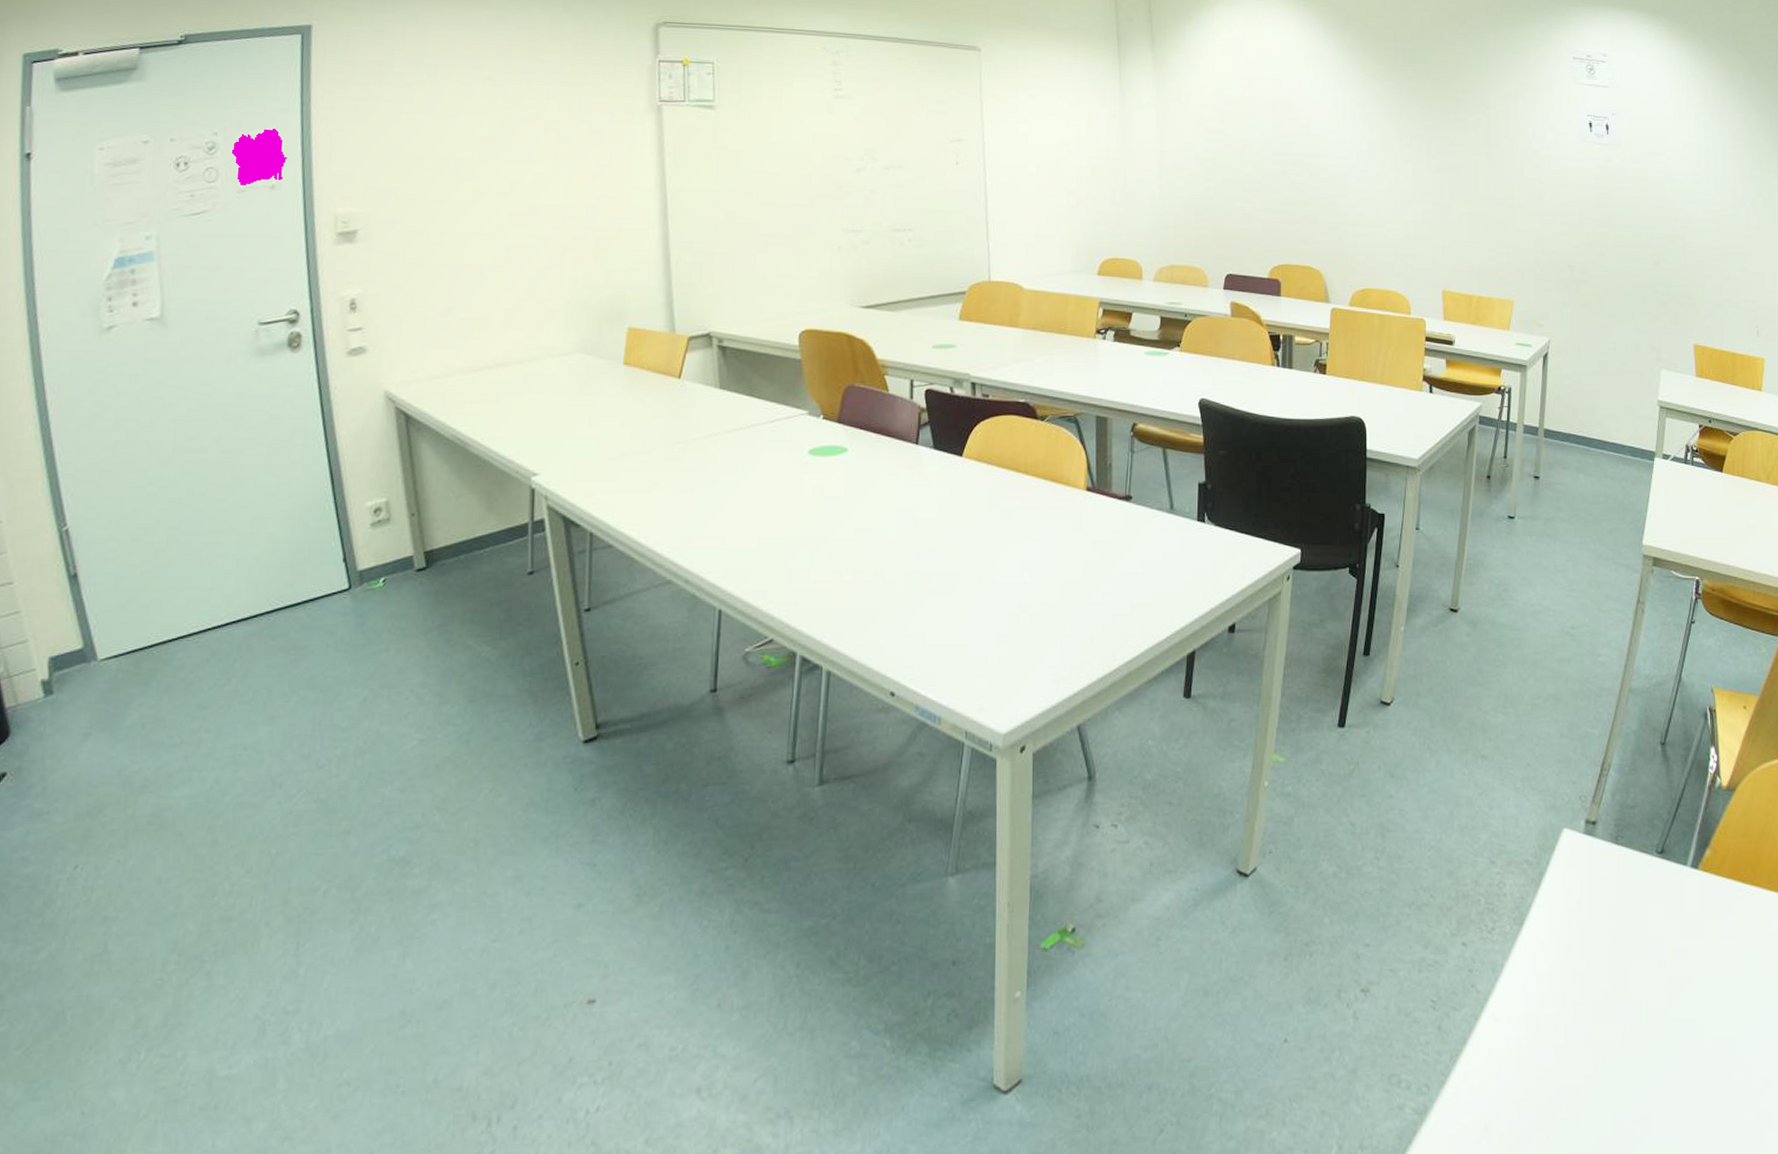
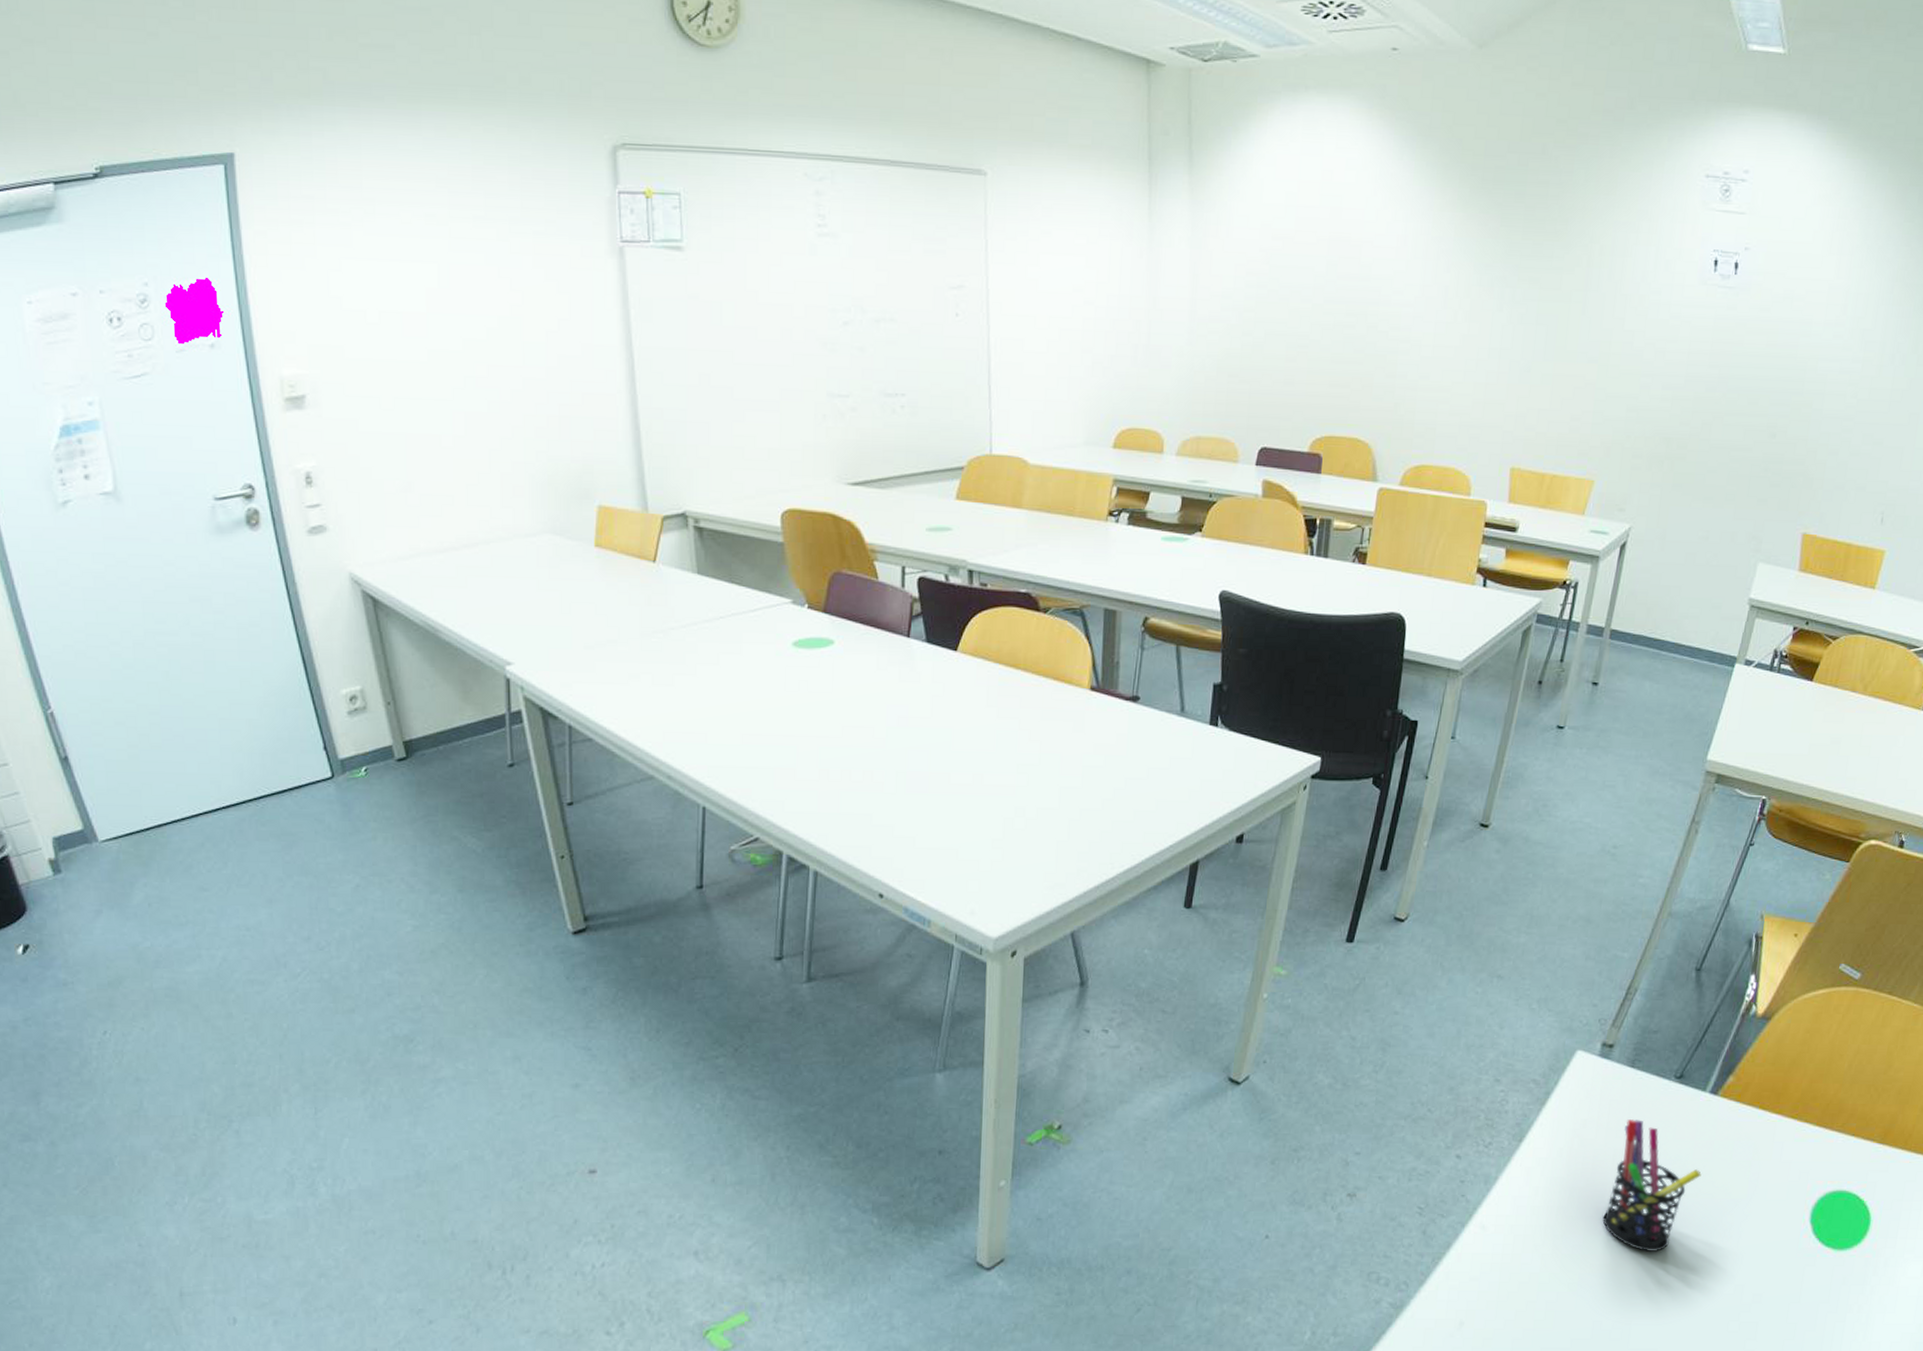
pen holder: none [1609,897,1695,1038] -> present [1602,1119,1702,1253]

